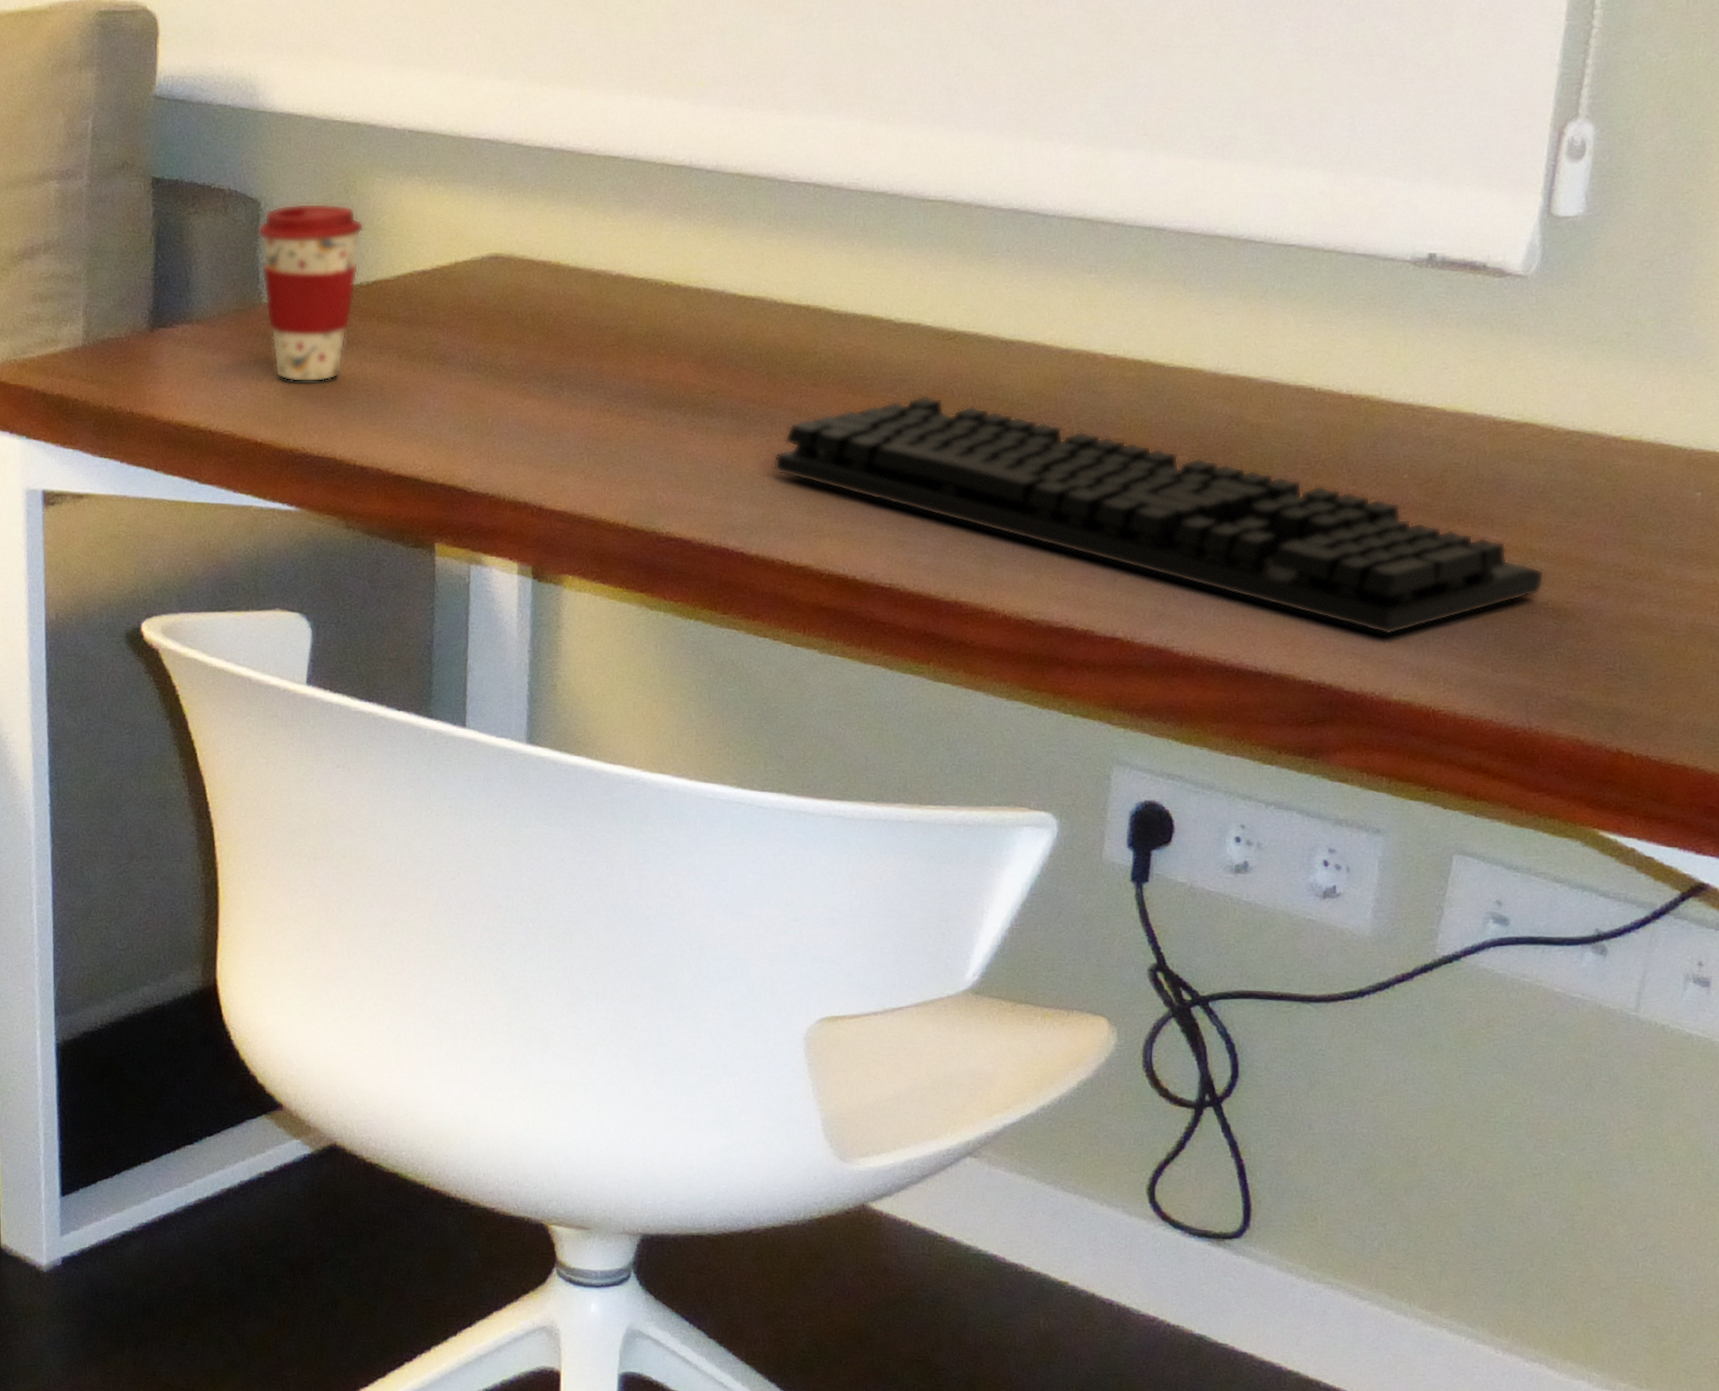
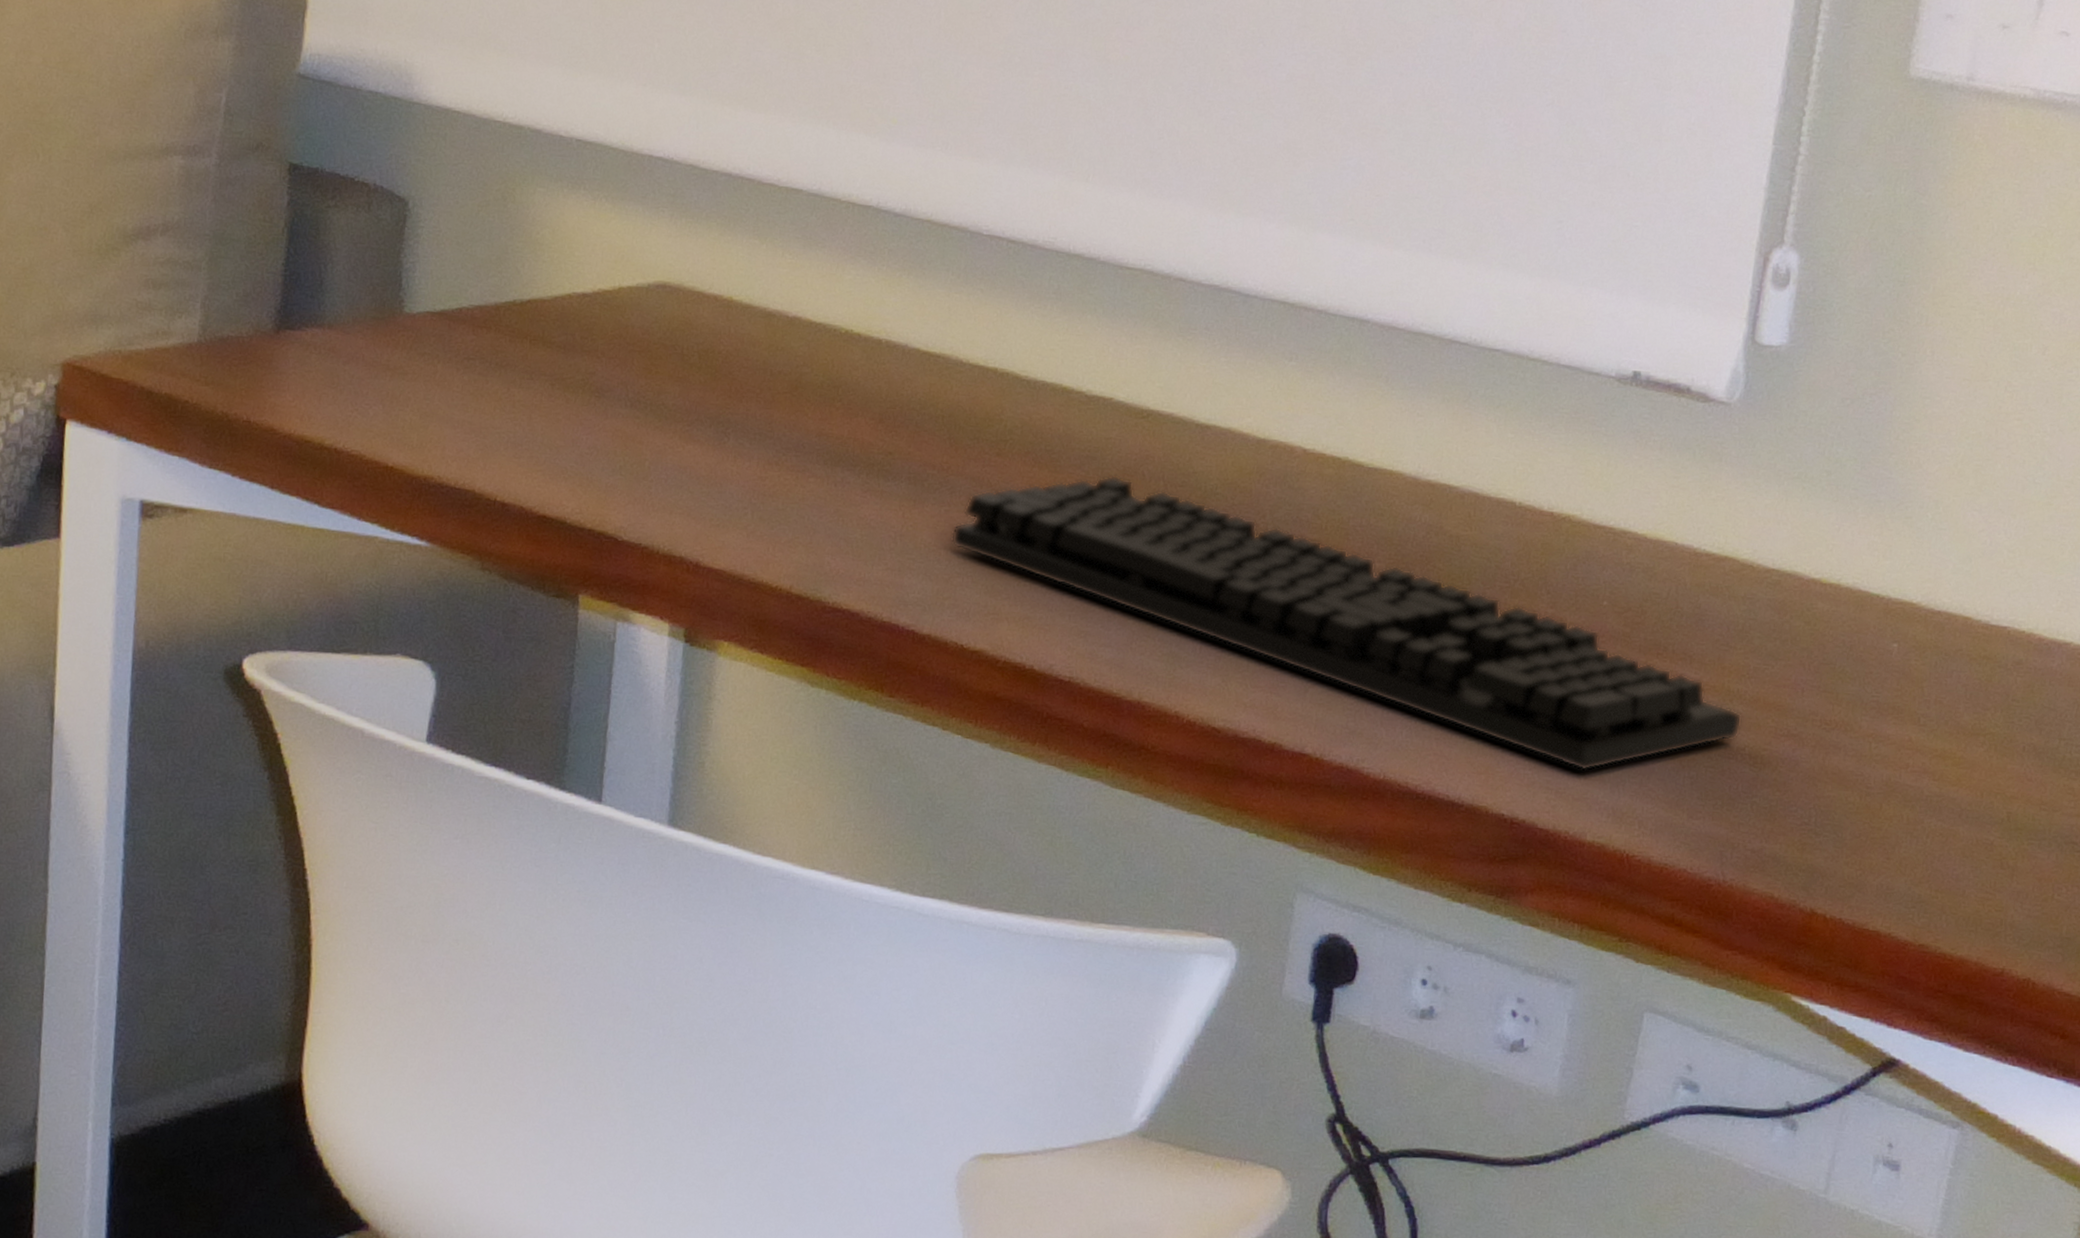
coffee cup: present [257,203,365,382] -> none [402,206,523,406]

